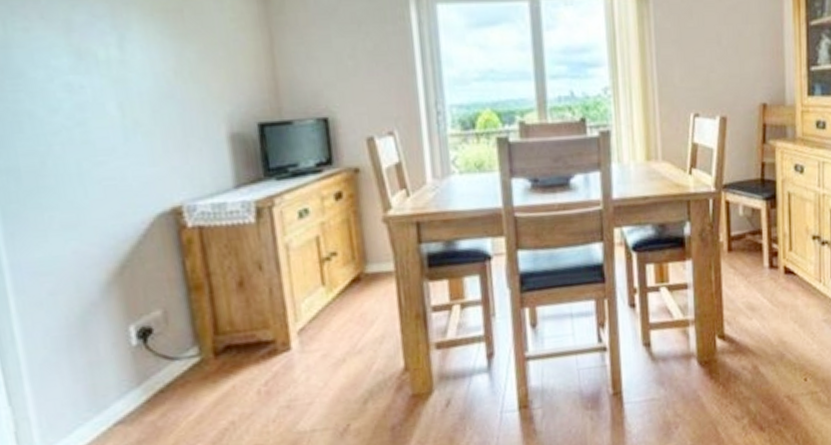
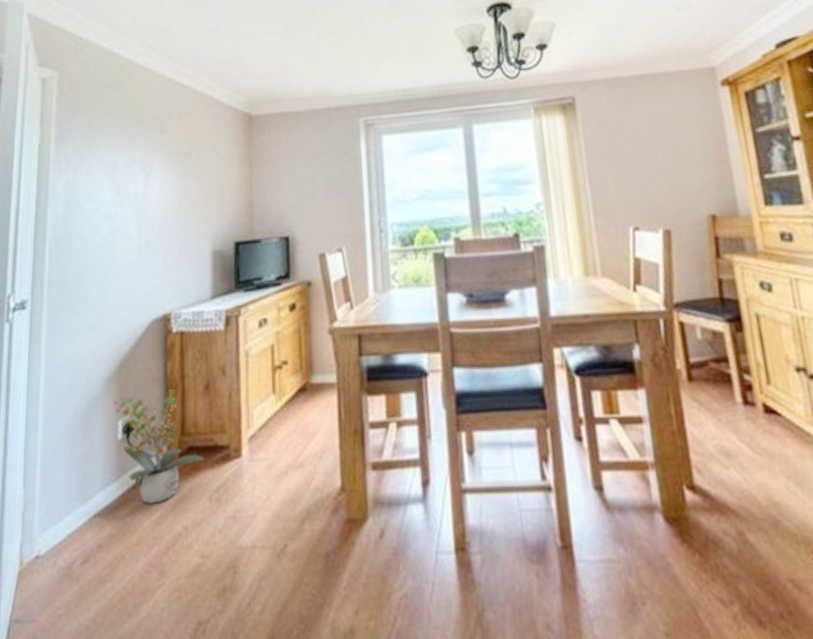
potted plant: none [119,282,247,406] -> present [114,383,204,504]

